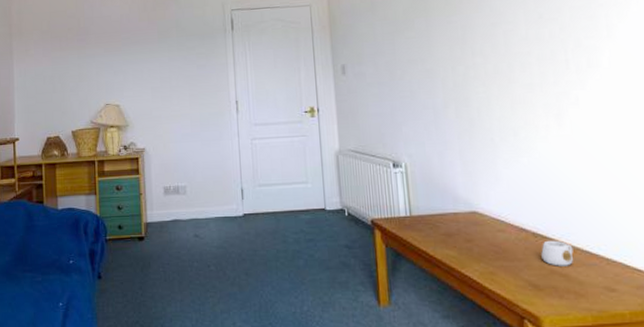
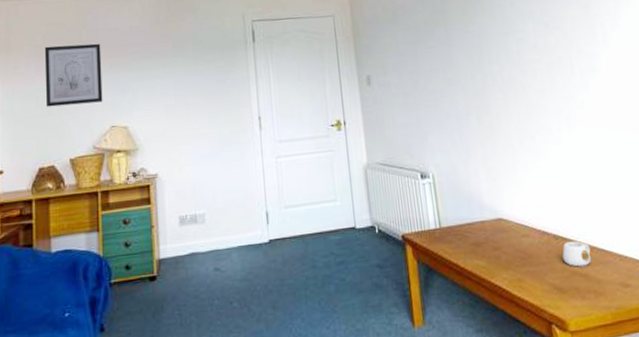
wall art: none [49,29,98,85] -> present [44,43,103,107]

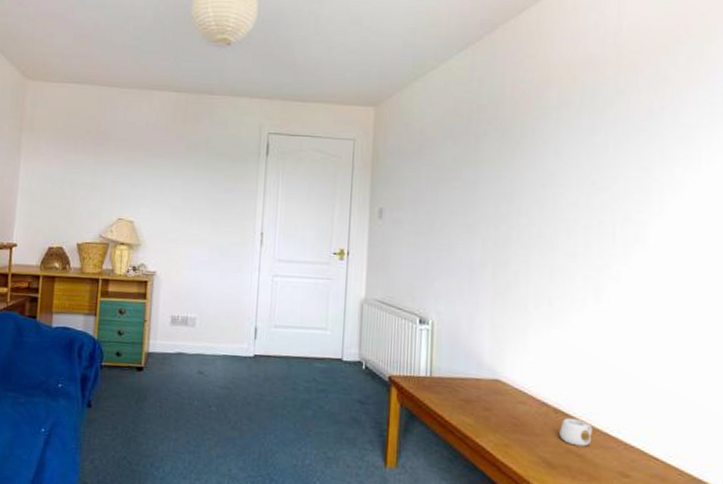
wall art: present [44,43,103,107] -> none [61,131,117,194]

